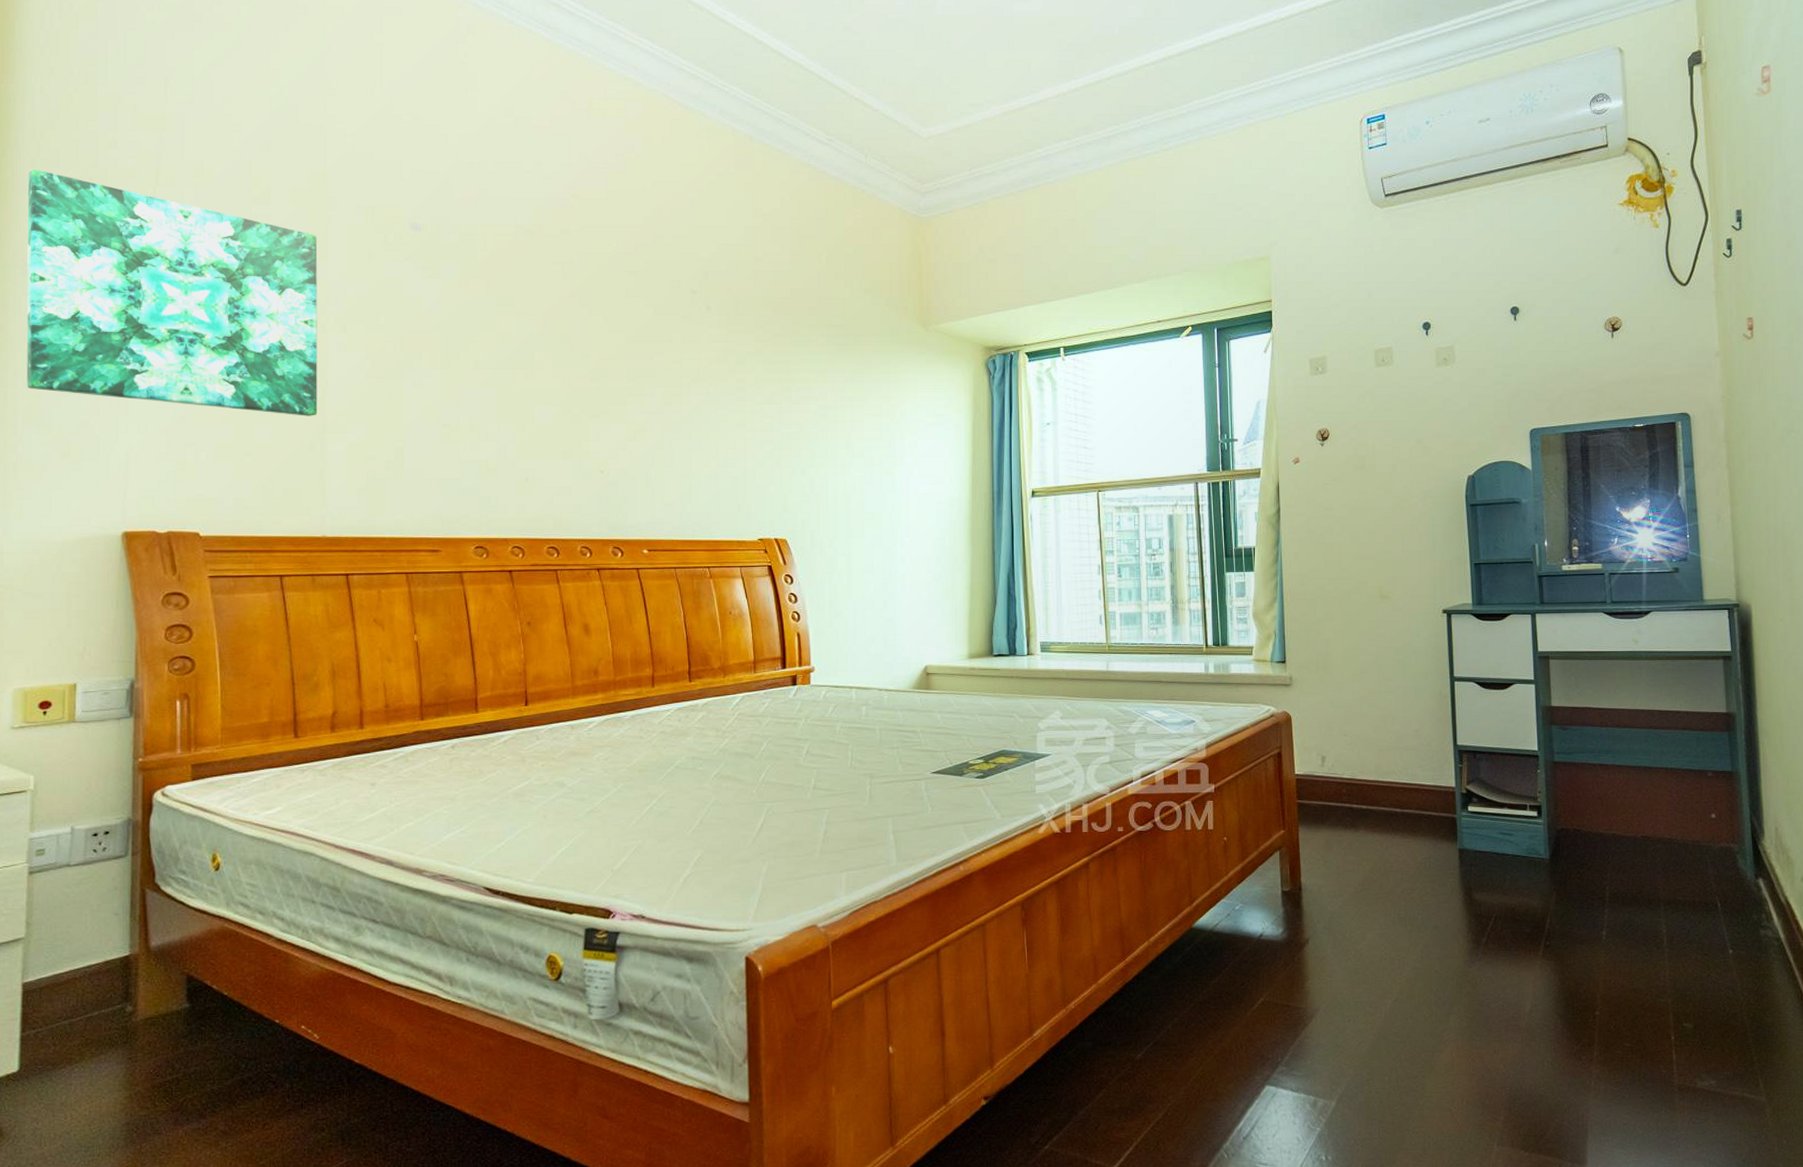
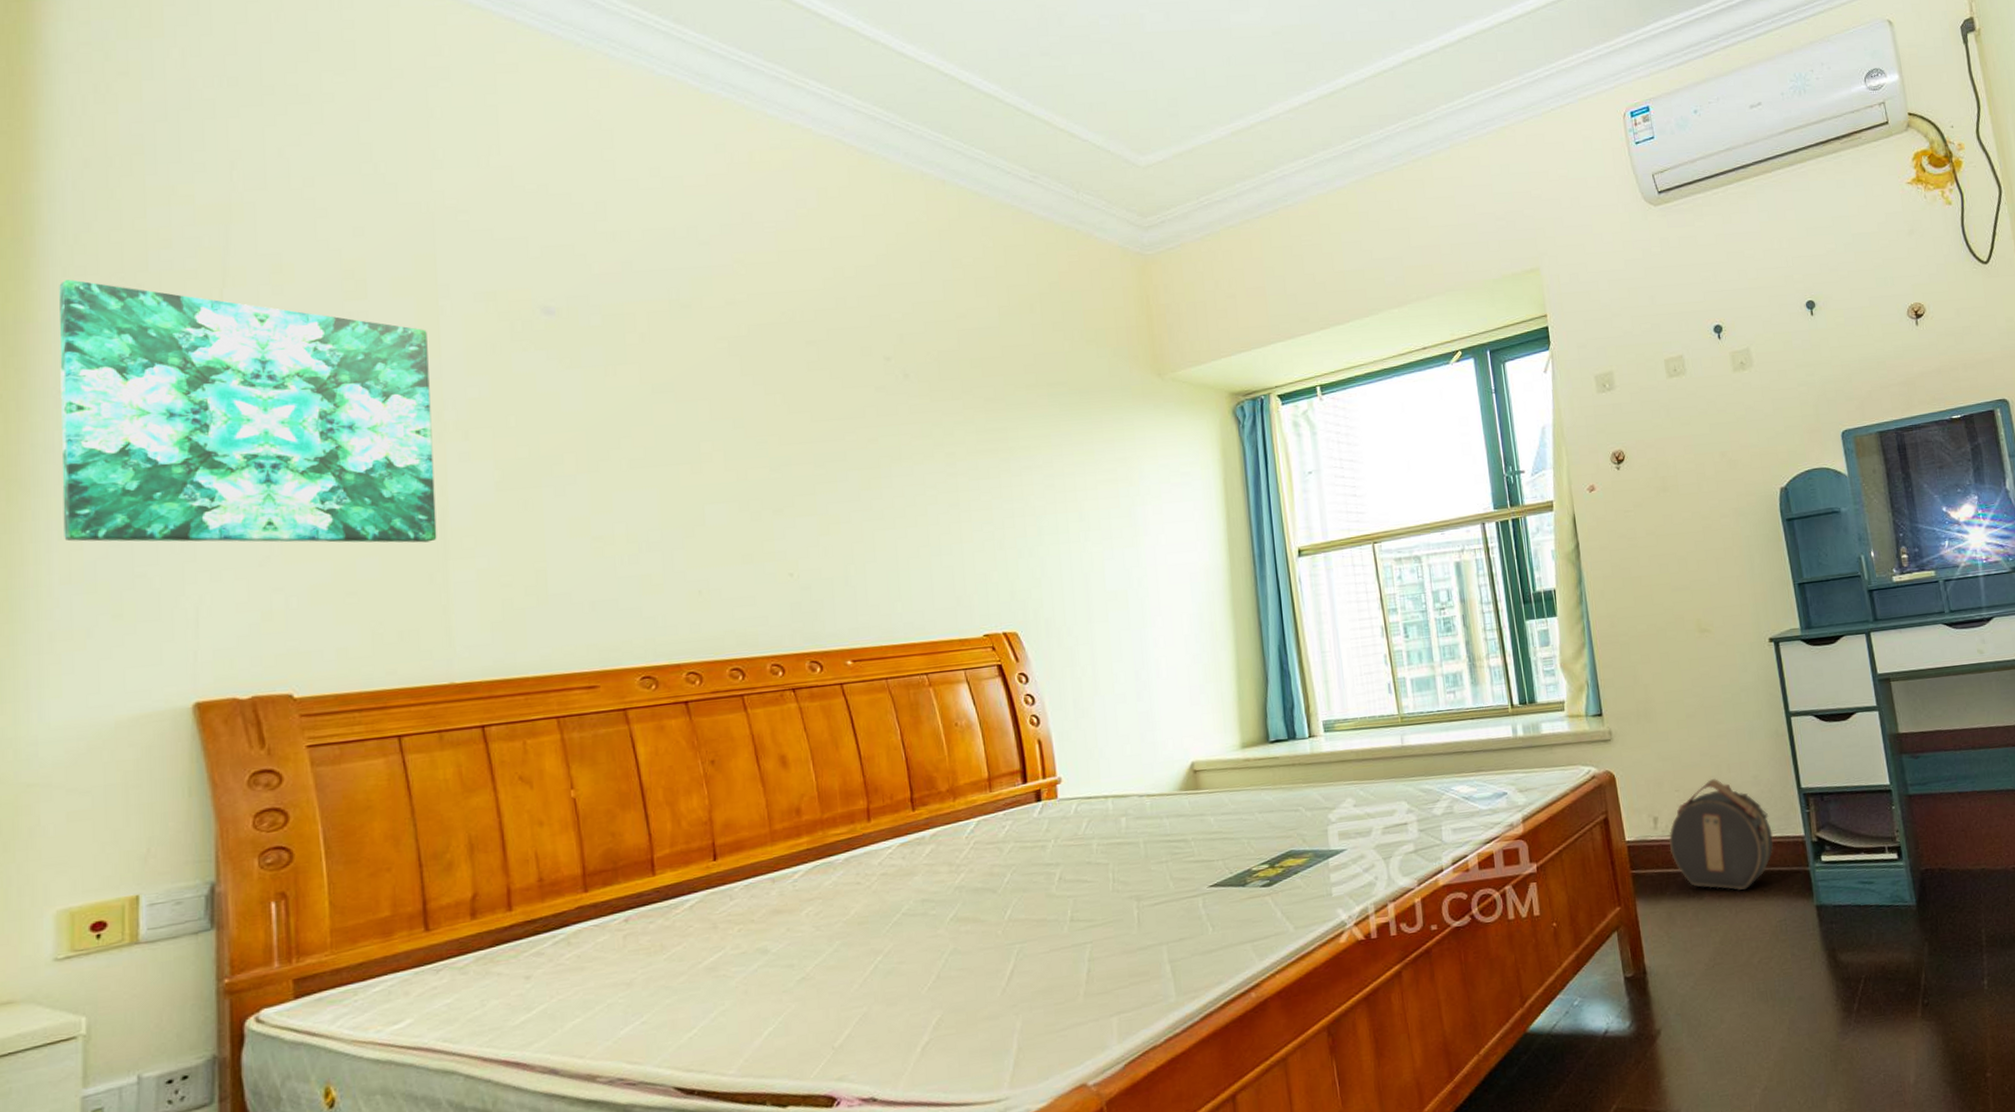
hat box: none [1333,729,1427,829] -> present [1669,779,1774,891]

